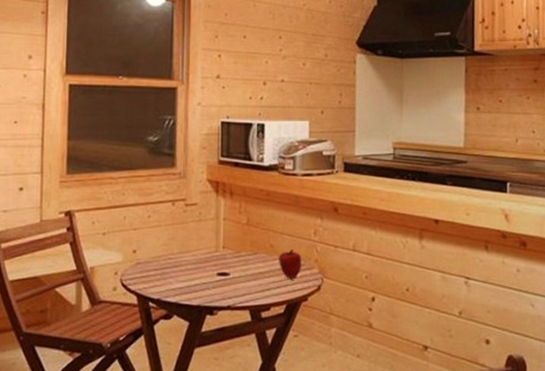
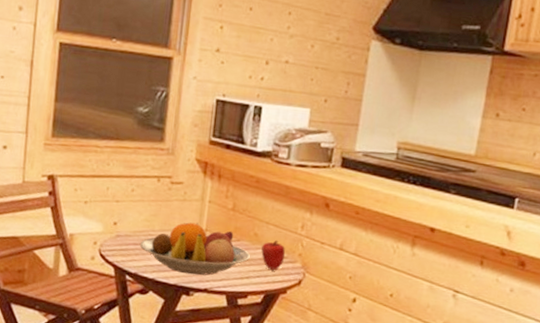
fruit bowl: none [160,240,268,294] -> present [139,222,250,276]

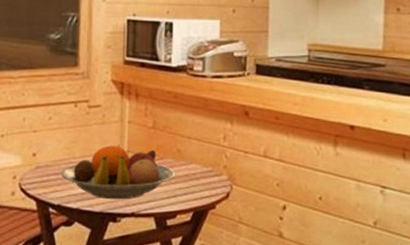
apple: present [261,240,286,271] -> none [186,154,211,186]

